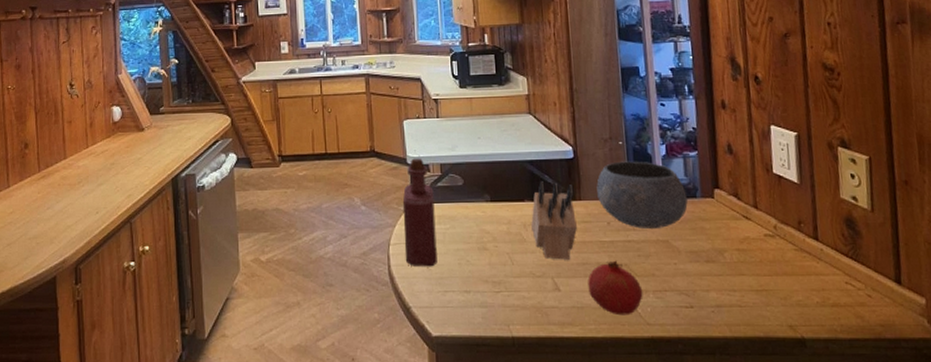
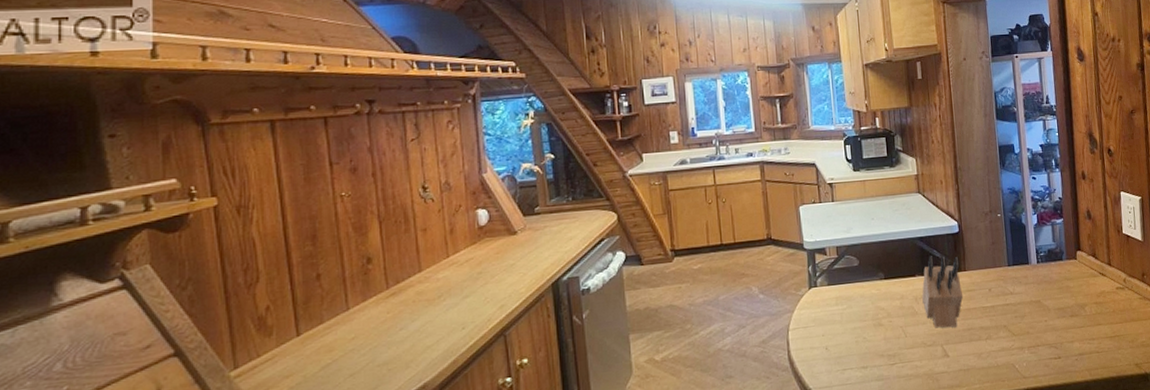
bottle: present [402,158,437,267] -> none [800,242,836,349]
fruit: present [588,260,643,316] -> none [972,323,1020,373]
bowl: present [596,161,688,230] -> none [979,231,1056,292]

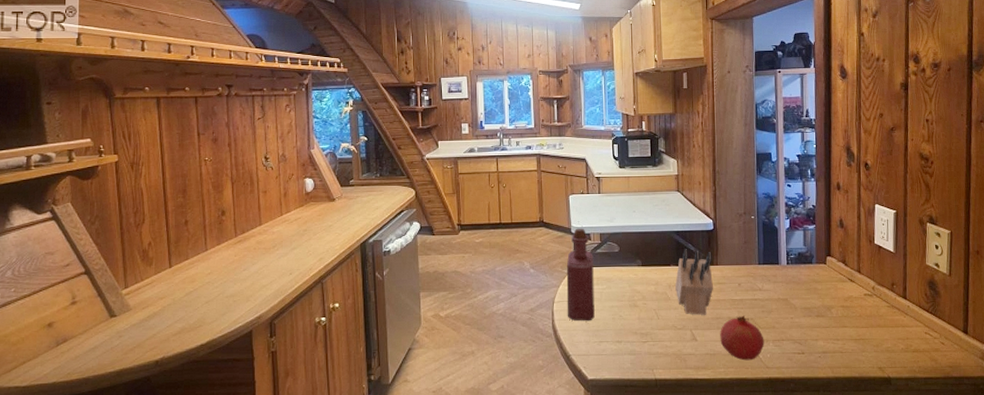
bottle: none [800,242,836,349] -> present [566,228,595,321]
fruit: none [972,323,1020,373] -> present [720,315,765,361]

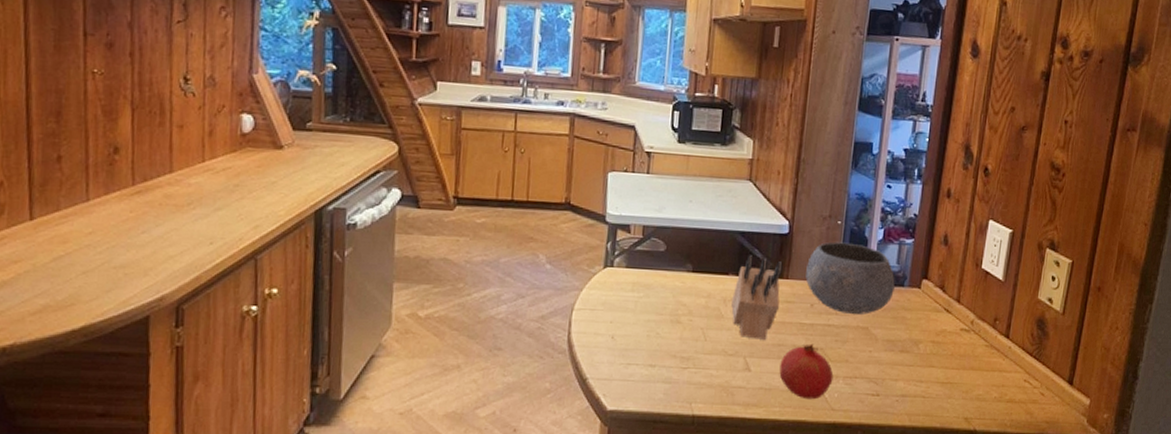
bottle: present [566,228,595,321] -> none [588,216,632,337]
bowl: none [731,232,805,290] -> present [805,242,895,315]

